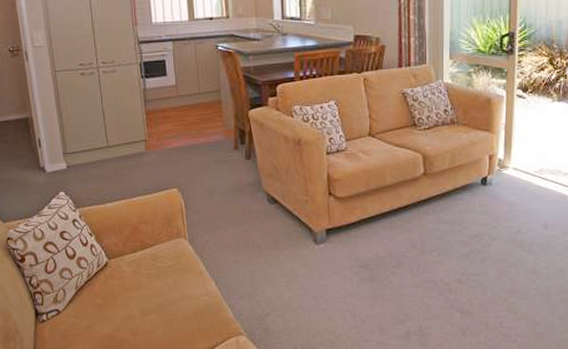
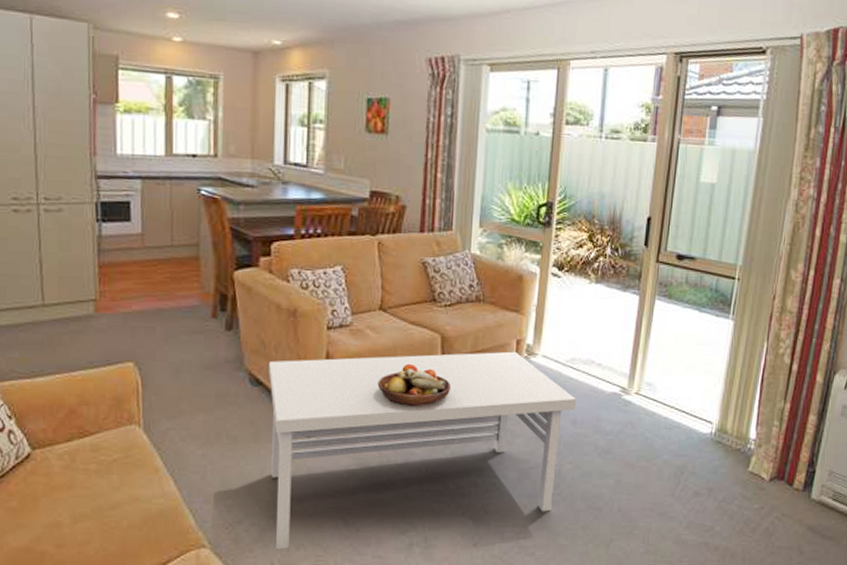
coffee table: none [281,165,546,337] -> present [268,351,576,550]
fruit bowl: none [371,180,433,216] -> present [377,363,450,406]

